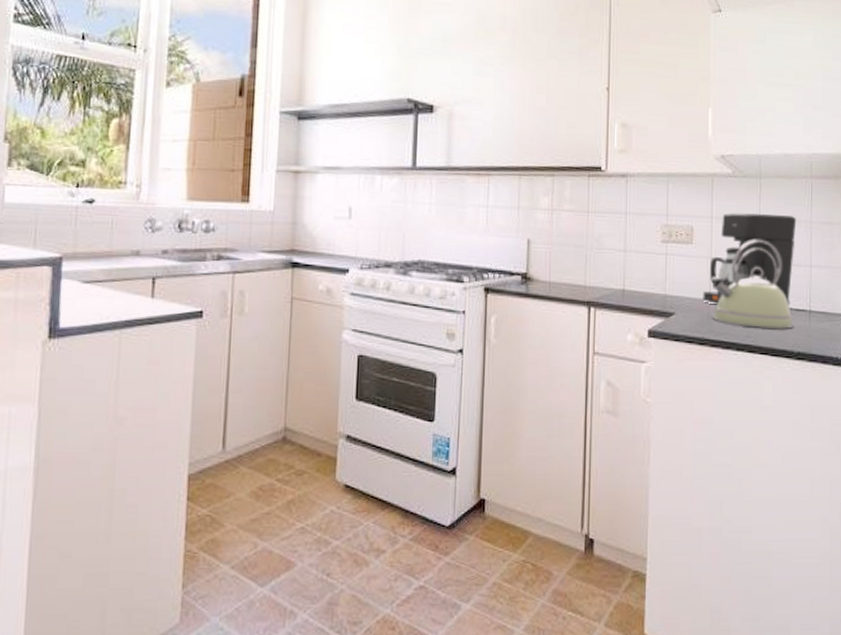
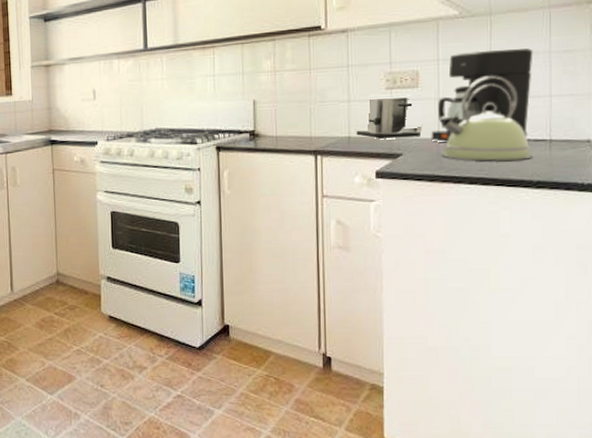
toaster: none [631,247,695,296] -> present [356,94,423,139]

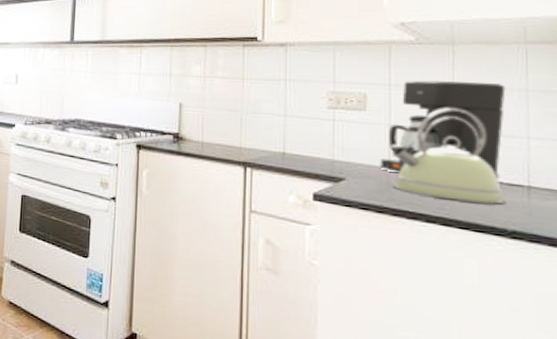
toaster: present [356,94,423,139] -> none [292,113,370,163]

